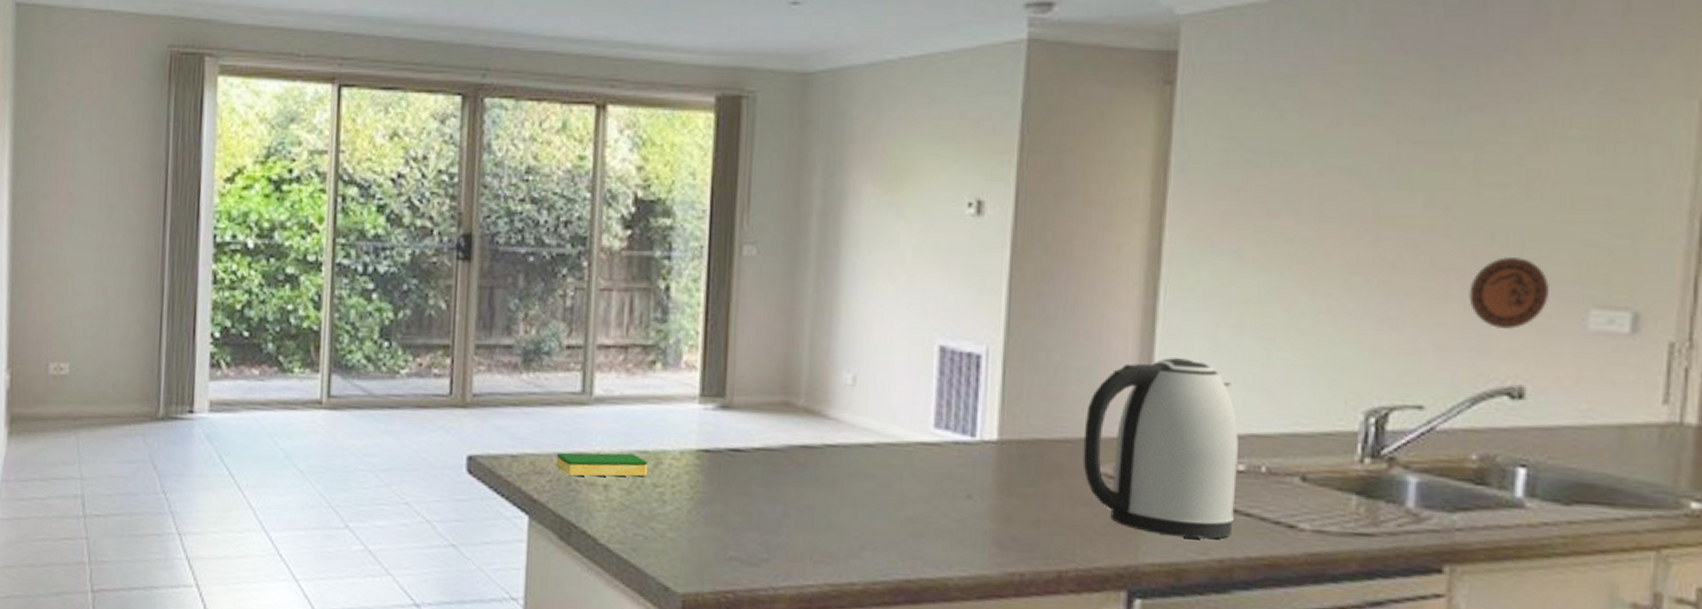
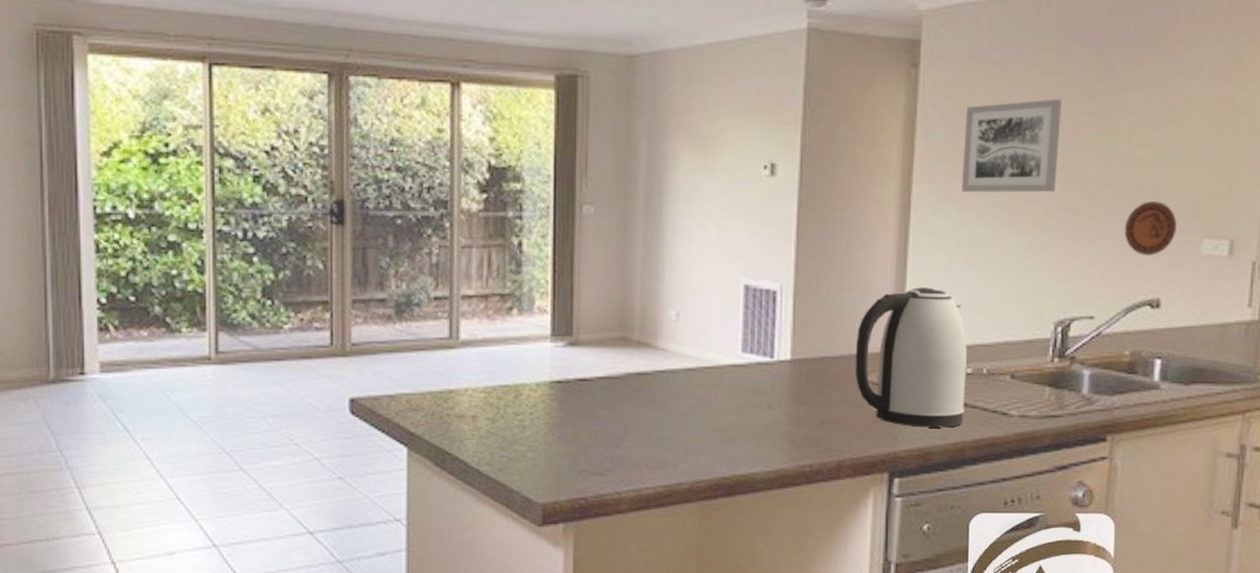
dish sponge: present [556,452,648,477] -> none [429,388,509,411]
wall art: none [1232,123,1375,243] -> present [961,99,1061,193]

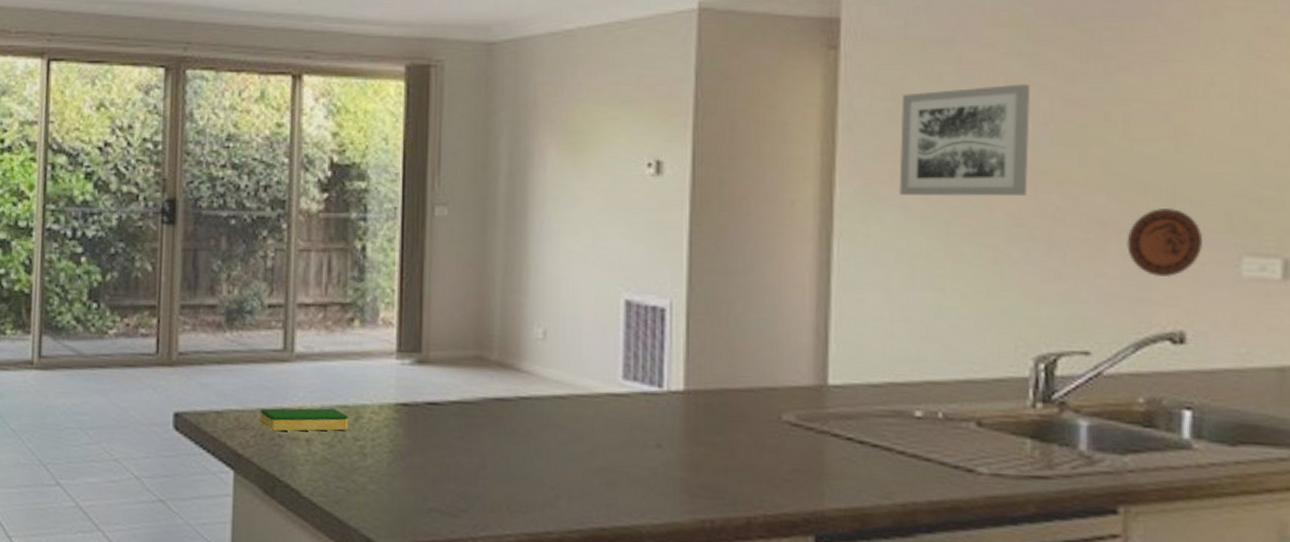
dish sponge: none [429,388,509,411] -> present [259,408,349,432]
kettle: present [855,287,967,428] -> none [766,309,915,484]

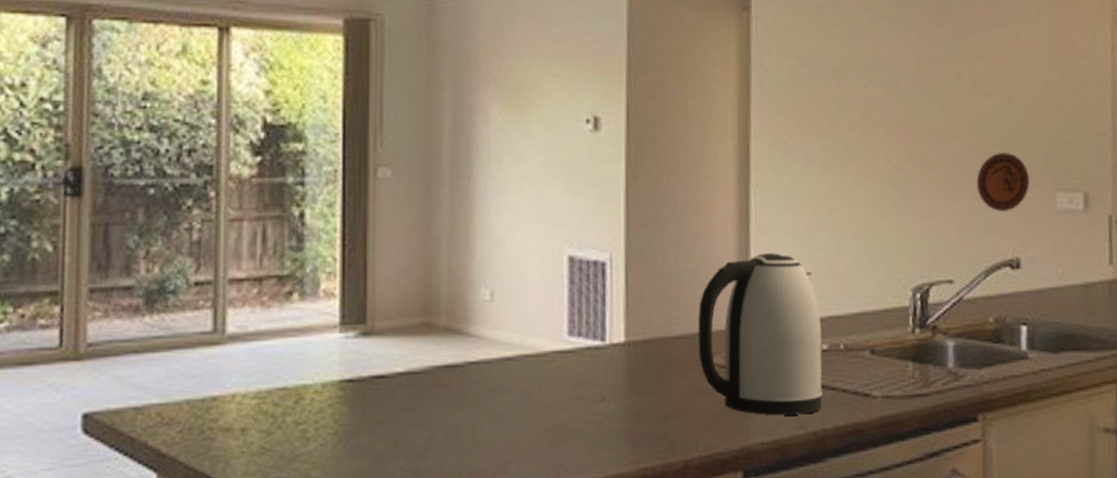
dish sponge: present [259,408,349,432] -> none [186,392,289,424]
kettle: none [766,309,915,484] -> present [697,253,822,416]
wall art: present [899,84,1030,197] -> none [802,44,903,146]

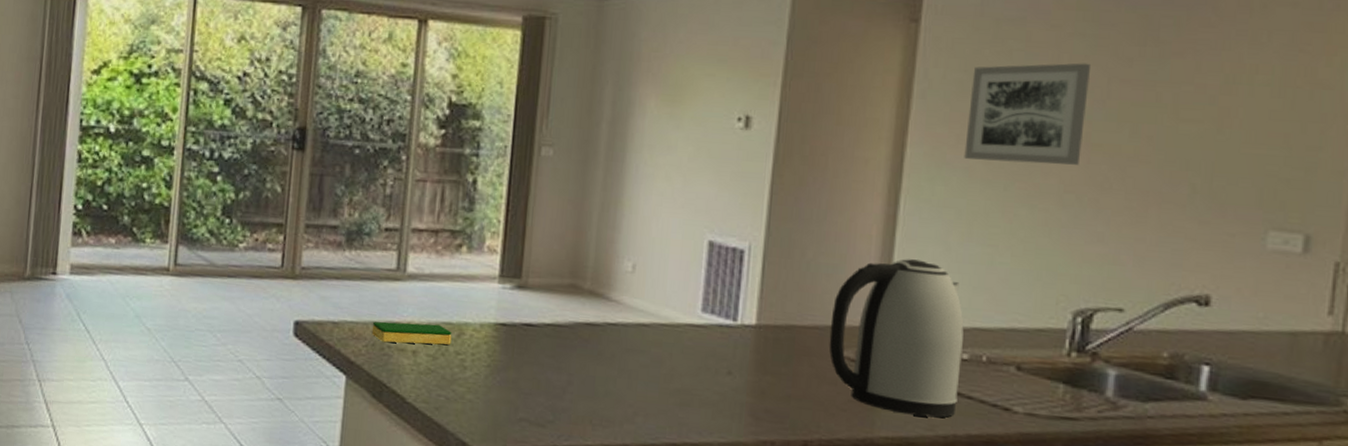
dish sponge: none [186,392,289,424] -> present [371,321,452,345]
wall art: none [802,44,903,146] -> present [964,63,1090,165]
decorative plate: present [976,153,1030,212] -> none [1165,183,1236,246]

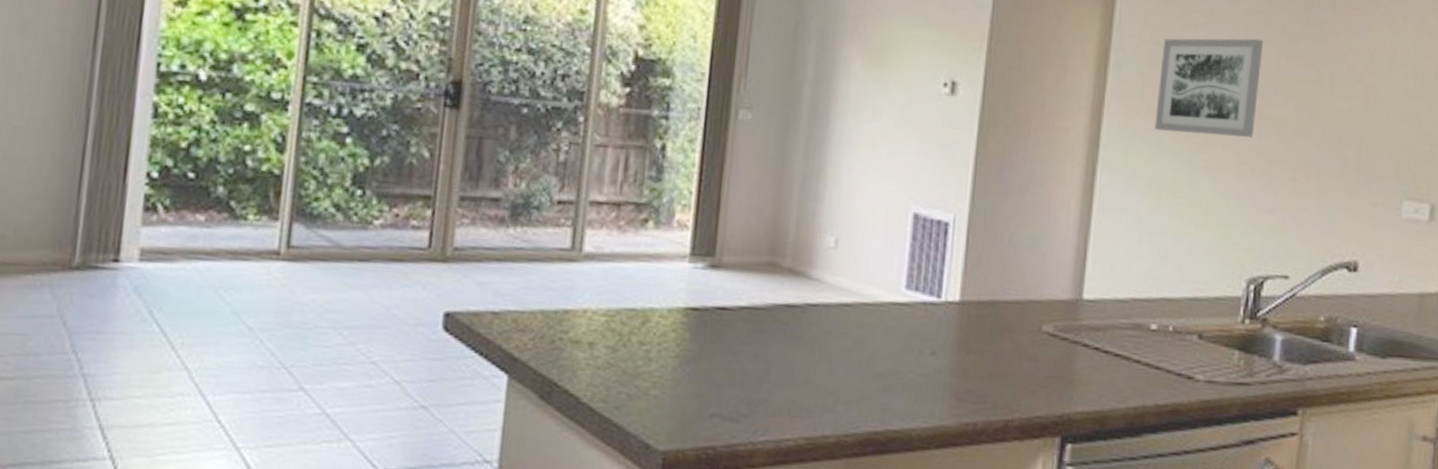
dish sponge: present [371,321,452,345] -> none [540,310,636,335]
kettle: present [829,259,964,418] -> none [1029,230,1153,390]

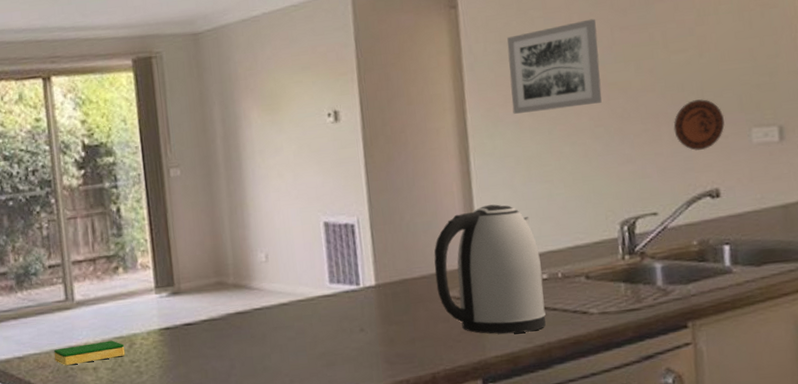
dish sponge: none [540,310,636,335] -> present [53,340,125,366]
kettle: none [1029,230,1153,390] -> present [434,204,546,334]
decorative plate: none [1323,156,1378,216] -> present [673,99,725,151]

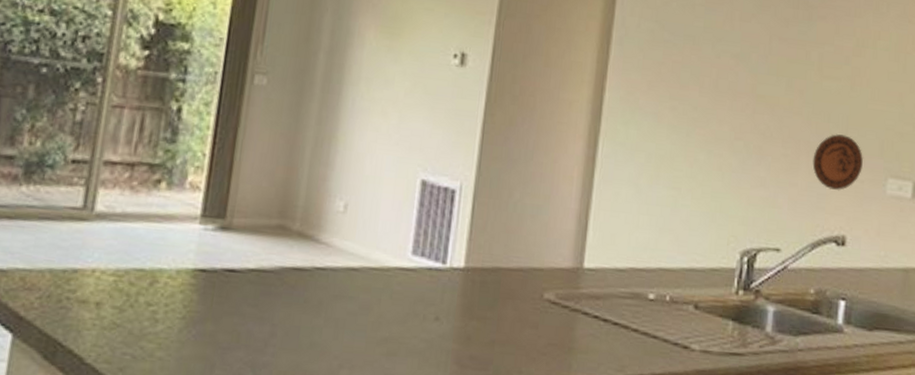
dish sponge: present [53,340,125,366] -> none [47,268,144,295]
kettle: present [434,204,546,334] -> none [532,200,651,358]
wall art: present [507,18,602,114] -> none [654,18,756,114]

